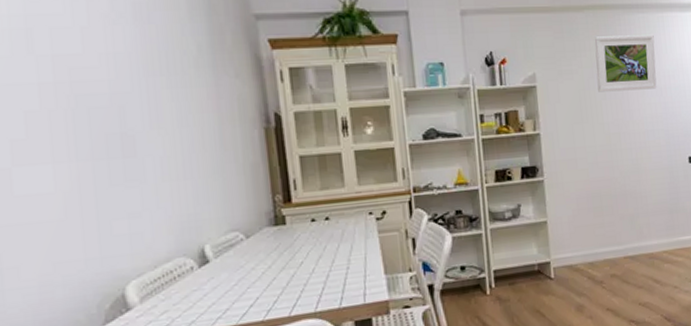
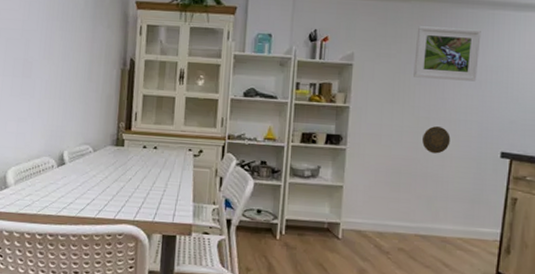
decorative plate: none [616,140,643,170] -> present [422,126,451,154]

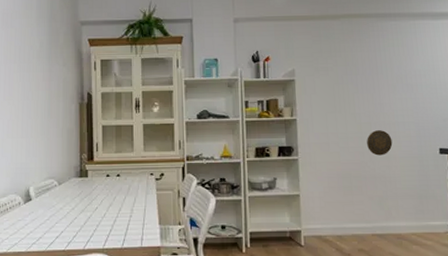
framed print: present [413,26,481,82] -> none [349,39,408,87]

